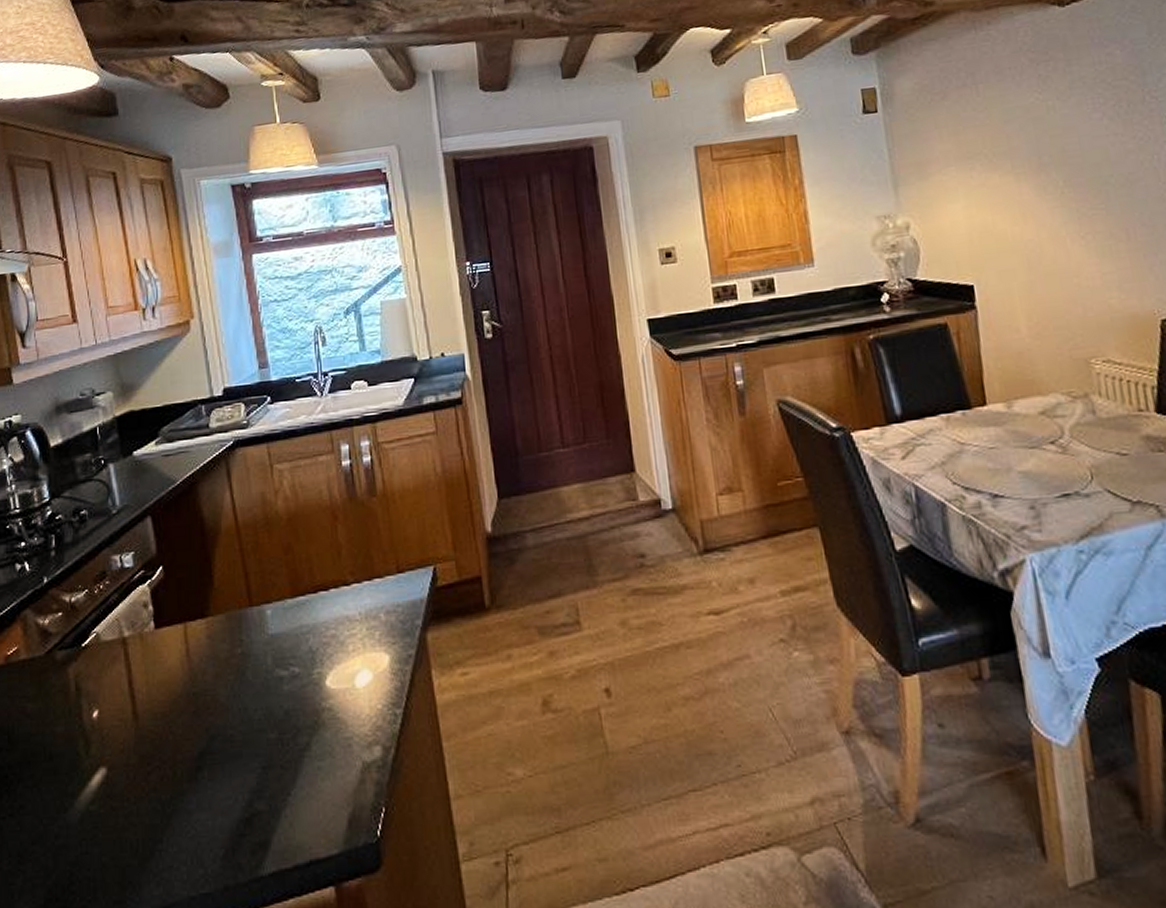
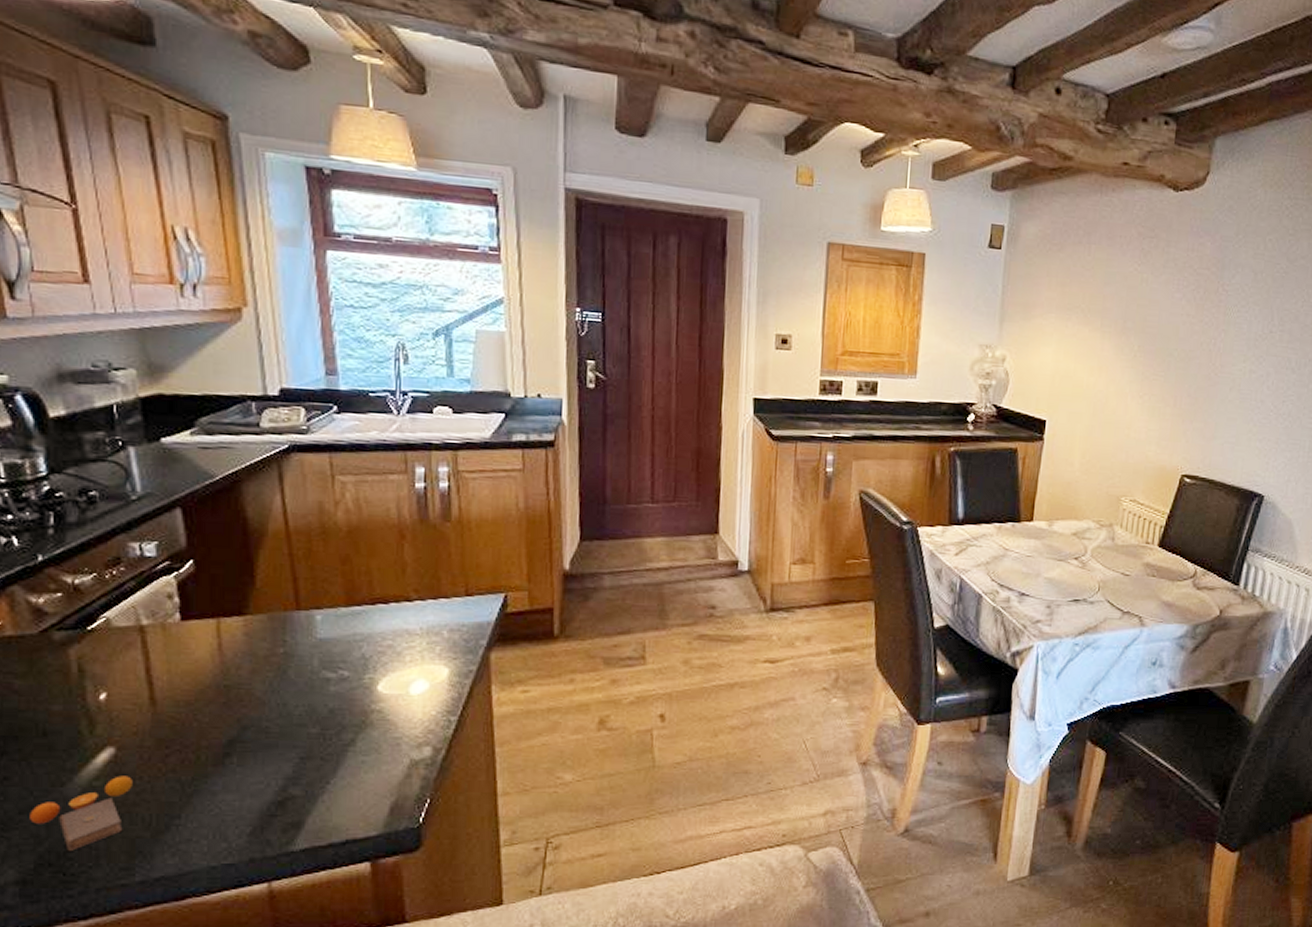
fruit: none [40,797,122,883] -> present [30,776,132,851]

